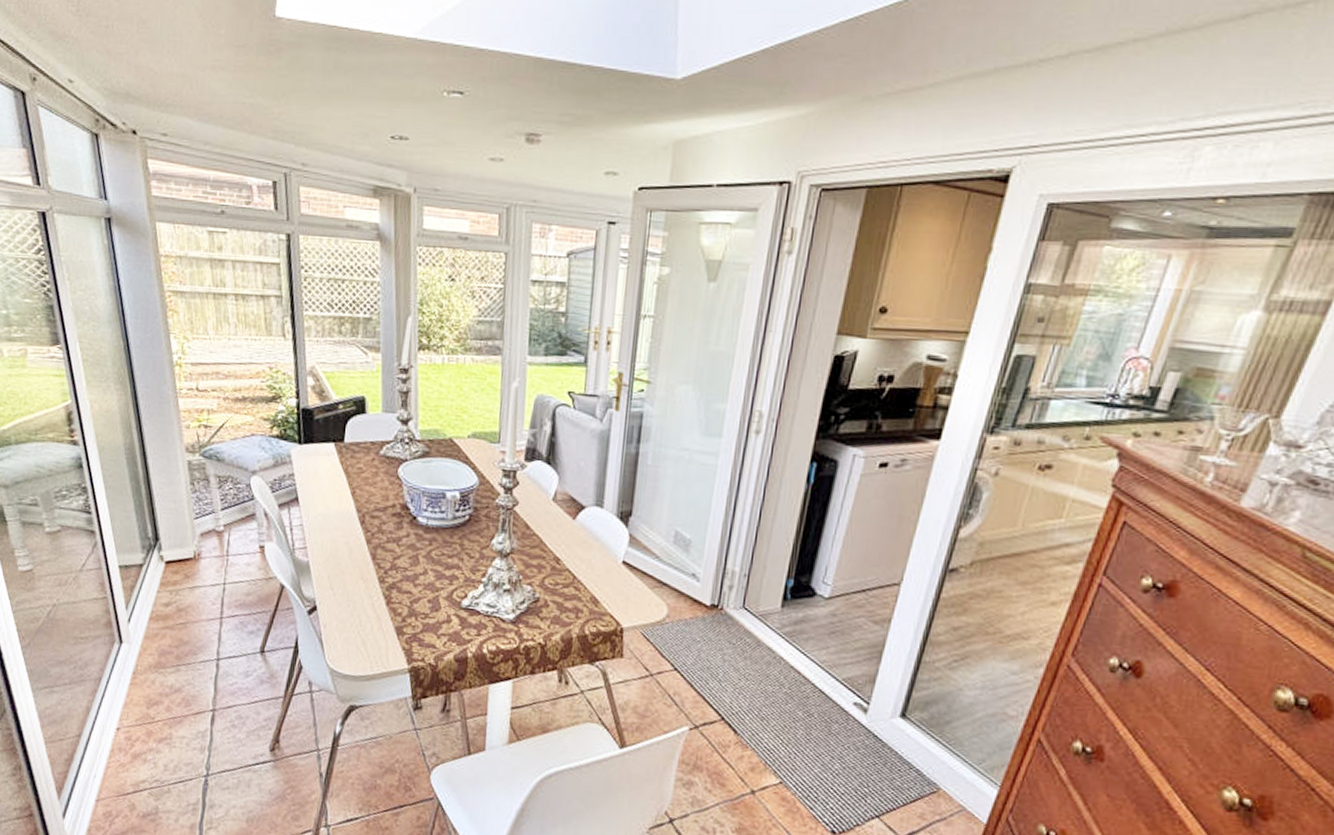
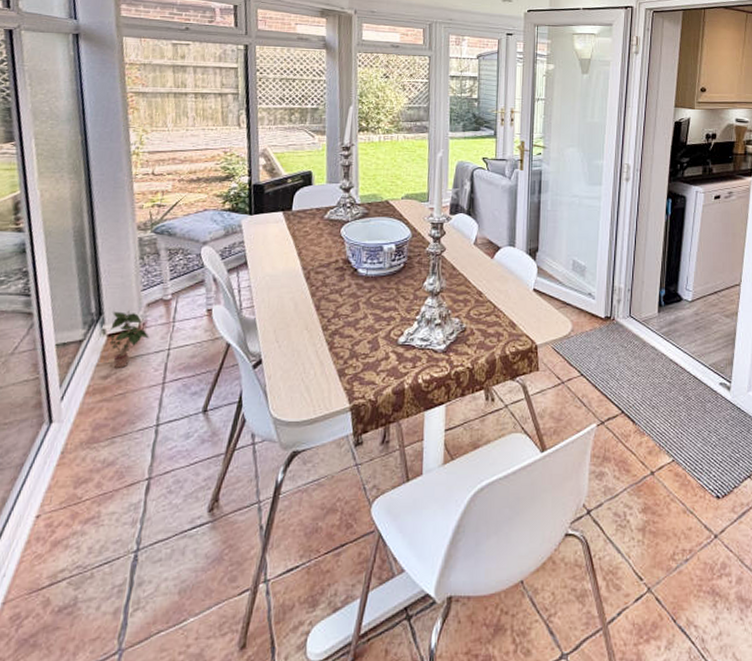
potted plant: none [168,538,205,598] -> present [110,310,149,368]

